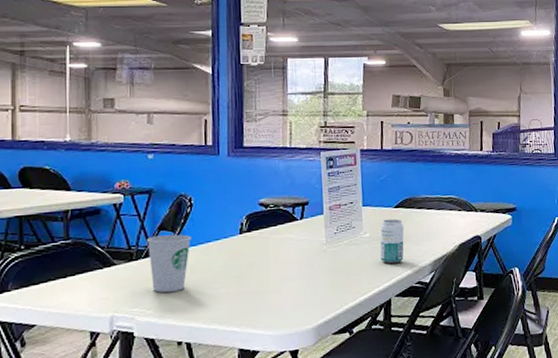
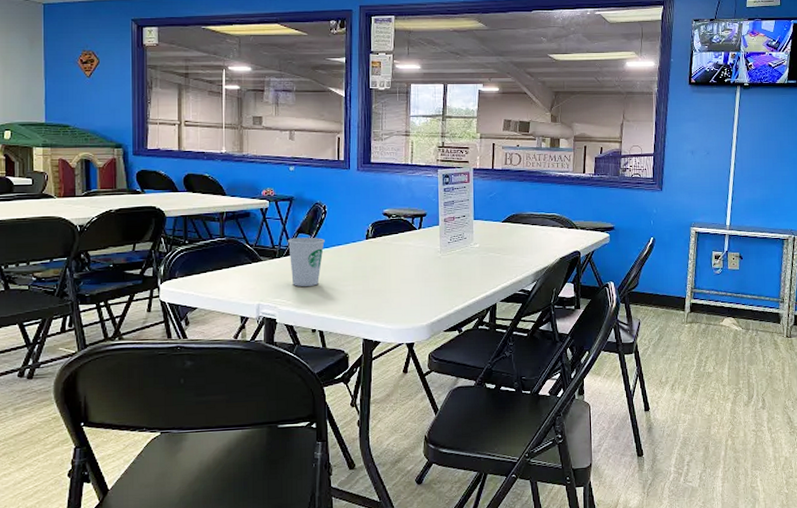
beverage can: present [380,219,405,264] -> none [488,232,511,273]

